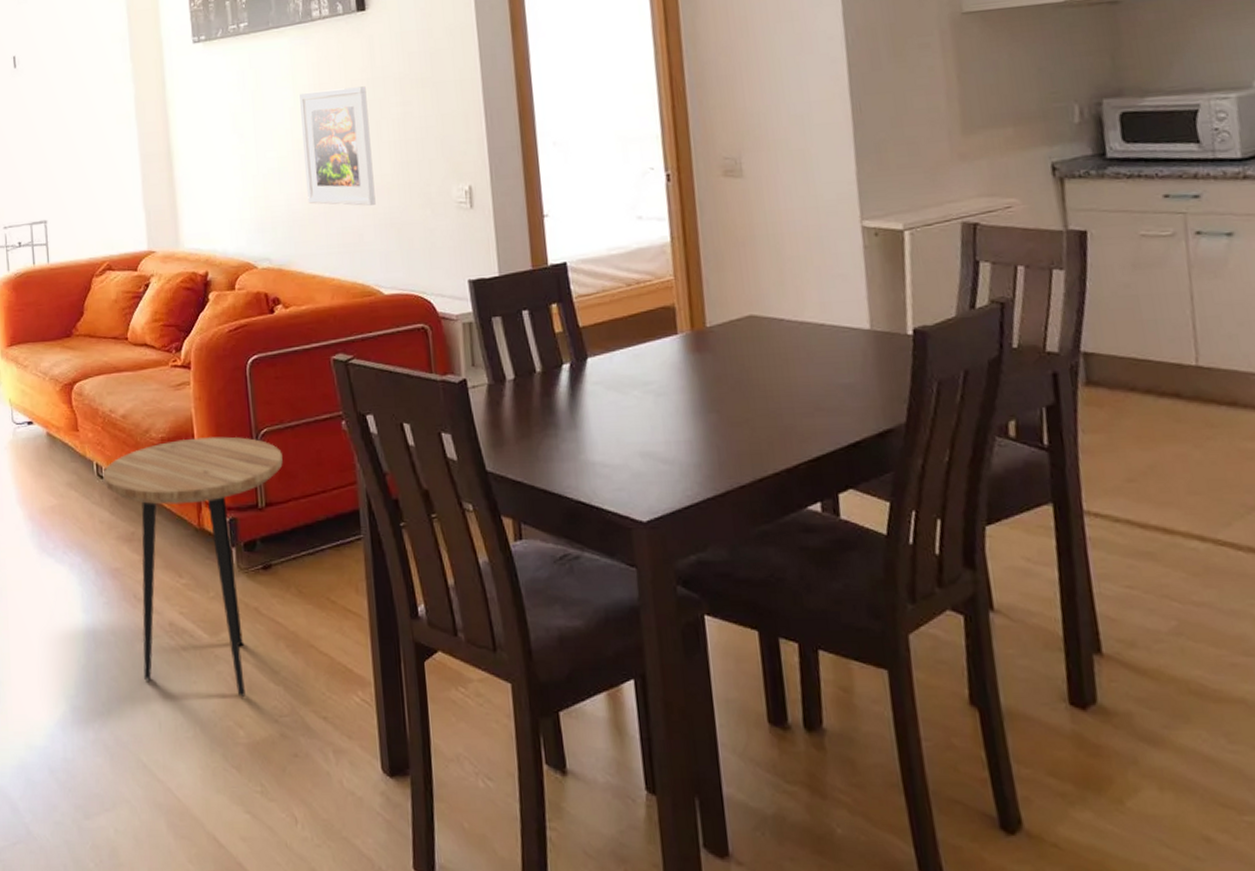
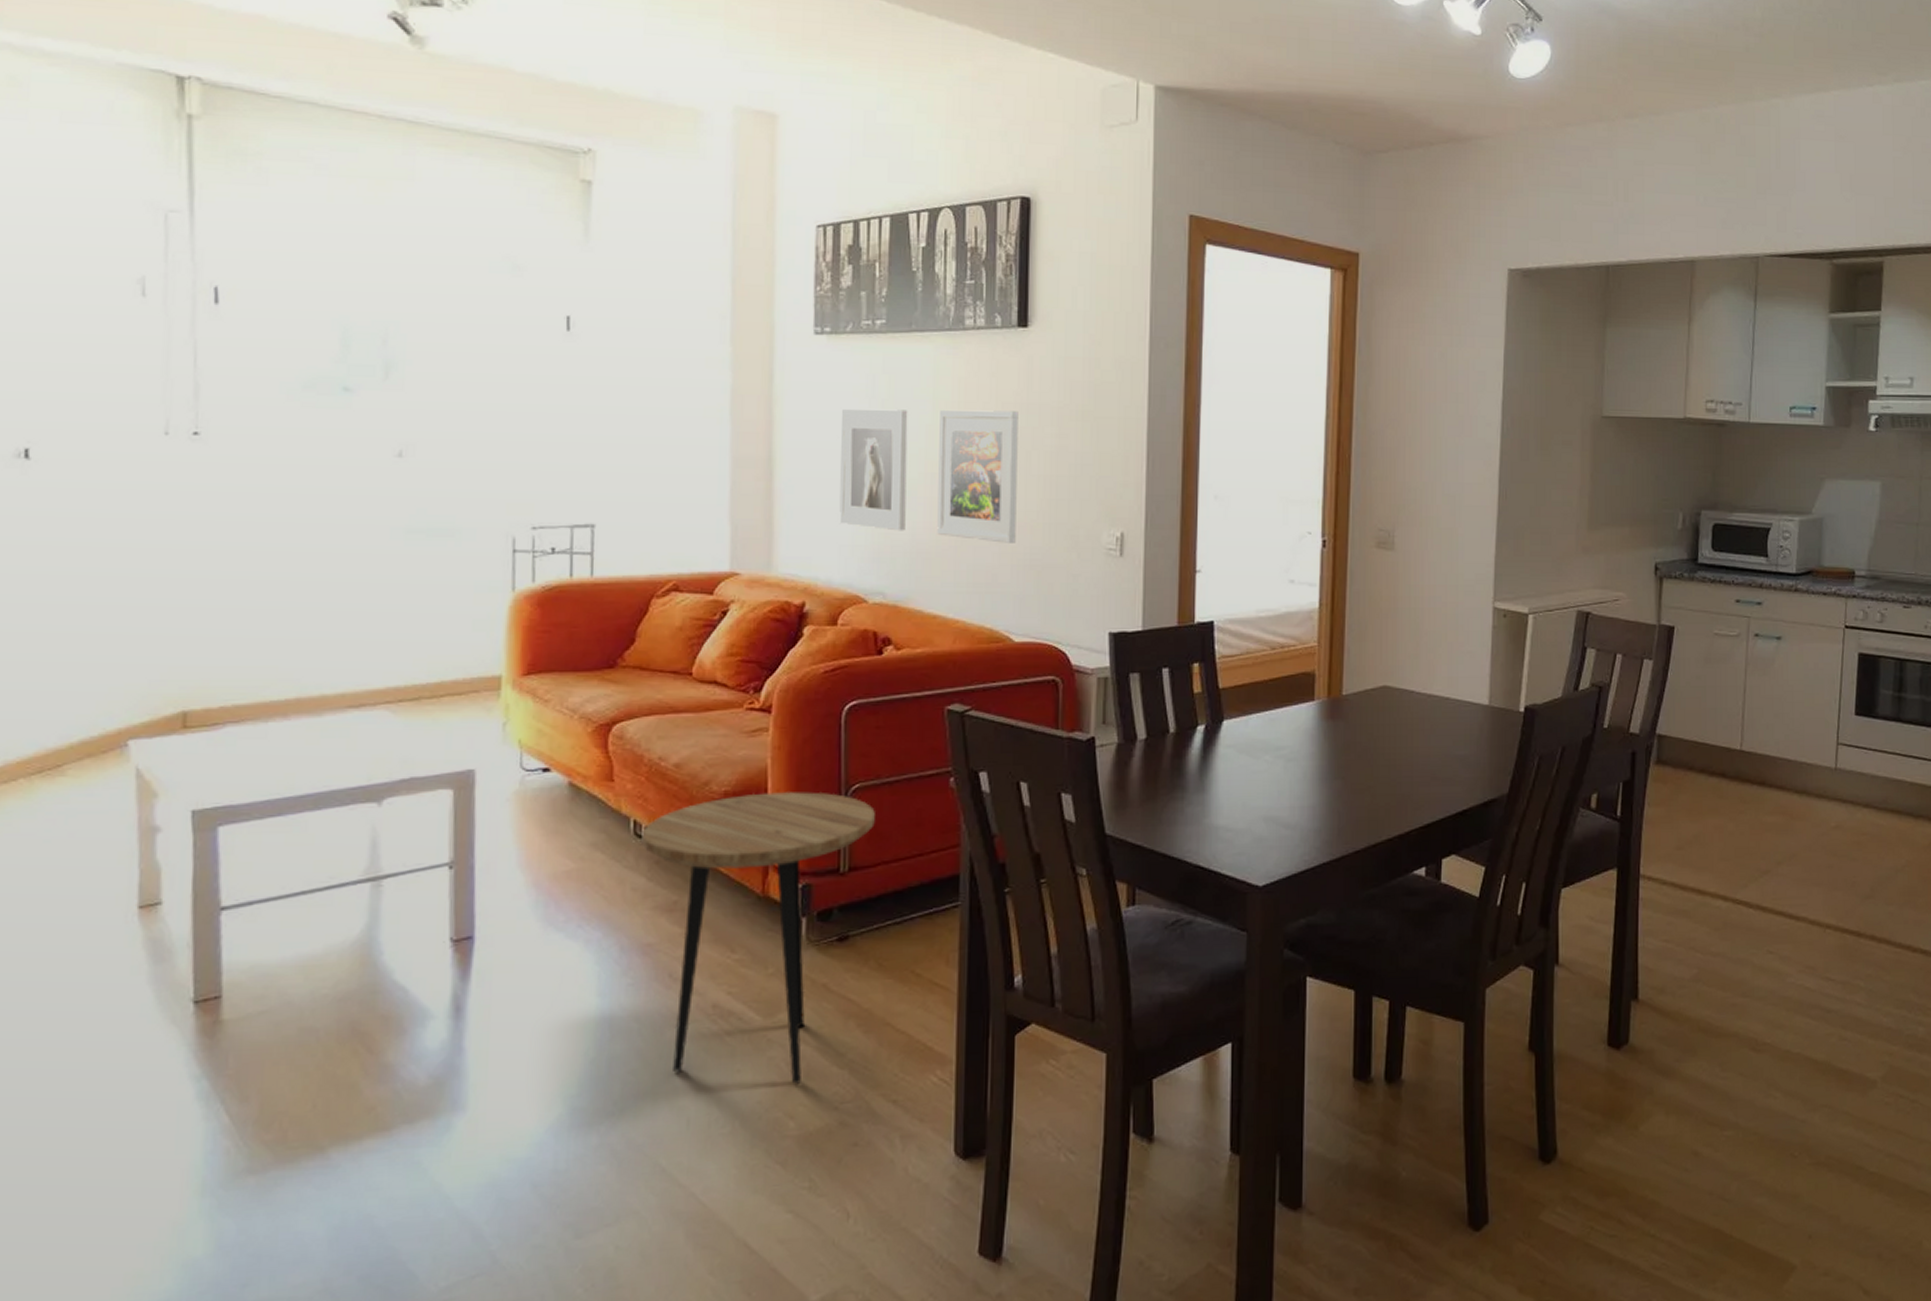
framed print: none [220,97,282,204] -> present [839,408,908,531]

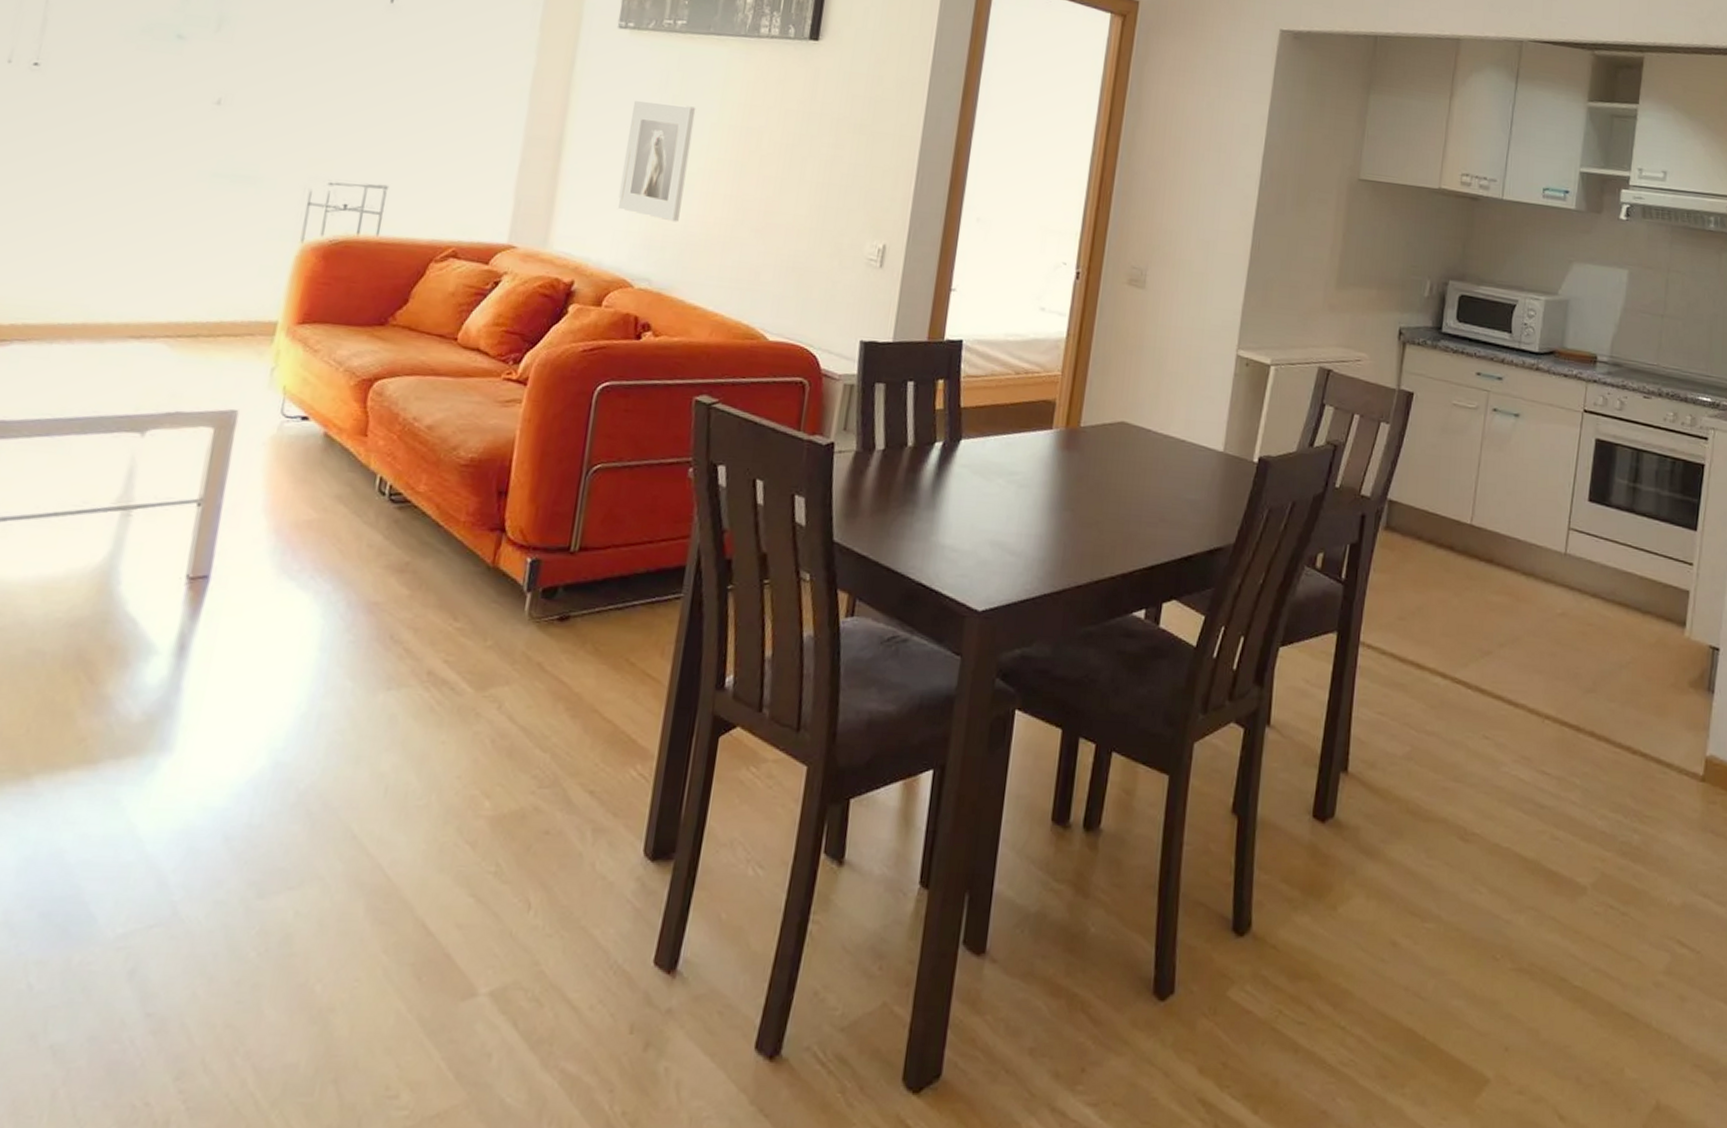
side table: present [641,792,875,1084] -> none [379,462,613,763]
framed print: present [937,409,1018,543] -> none [708,111,800,245]

